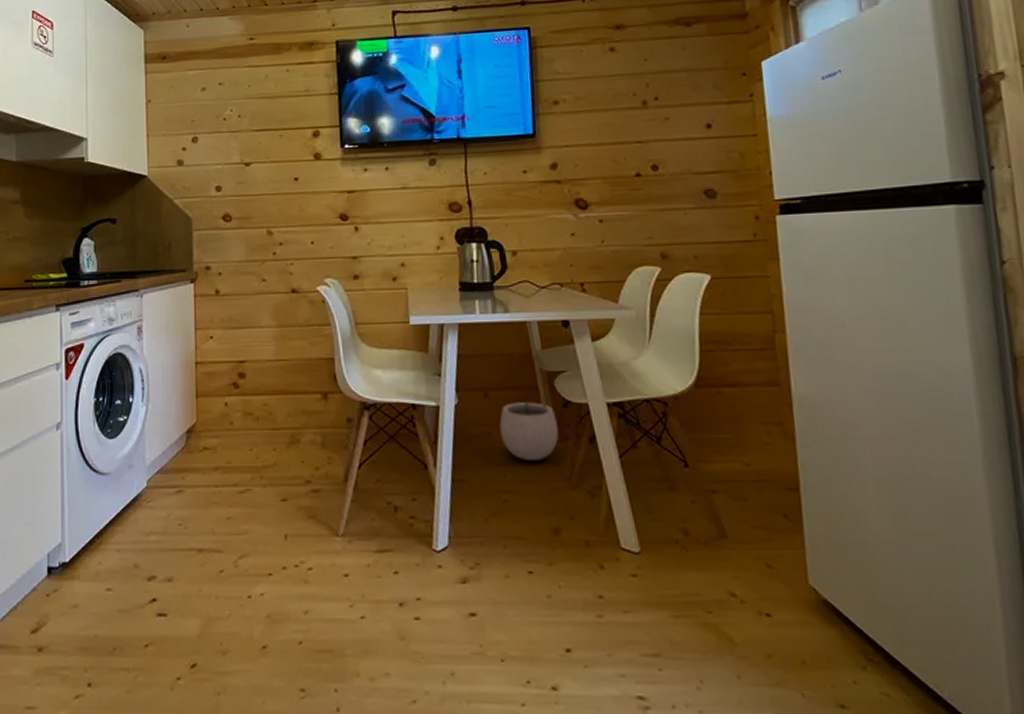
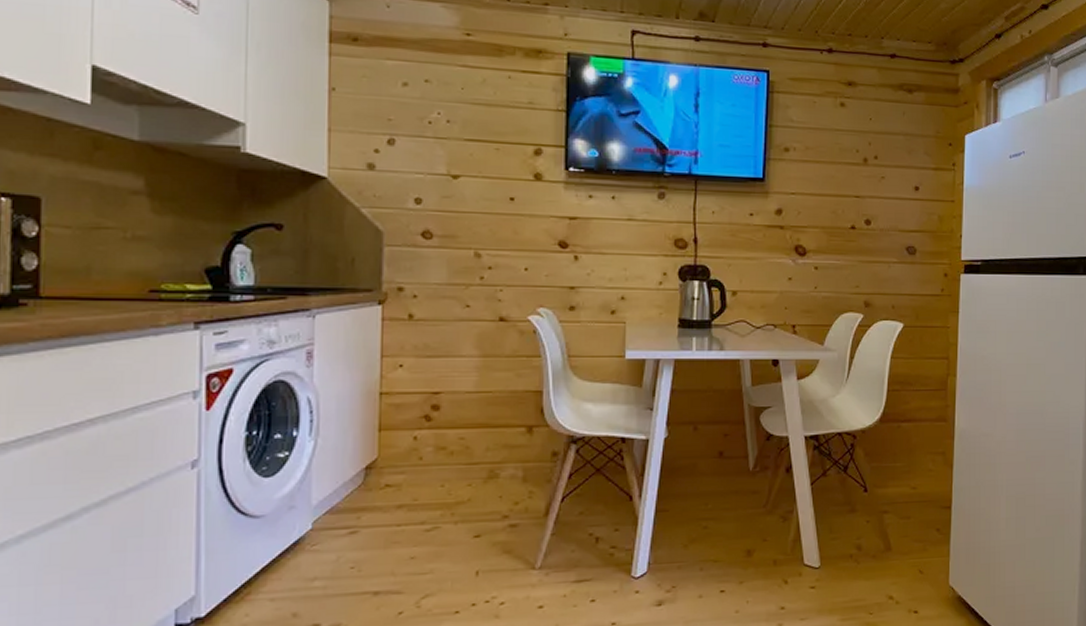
plant pot: present [499,388,559,460] -> none [706,422,760,490]

